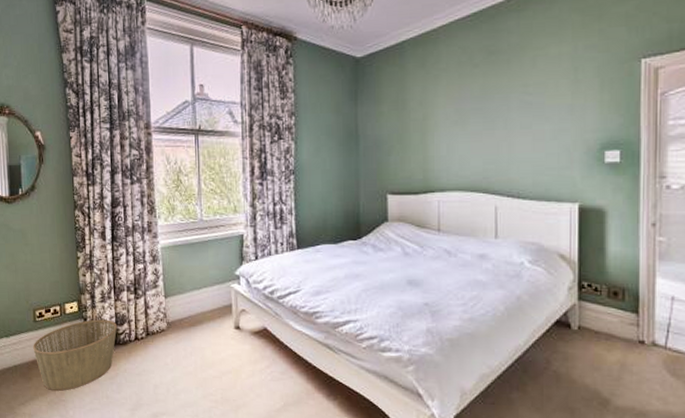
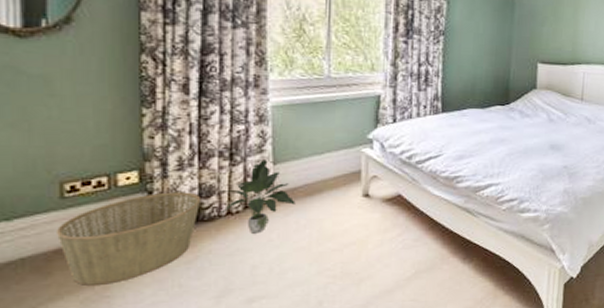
potted plant: none [130,294,183,358] -> present [219,160,296,234]

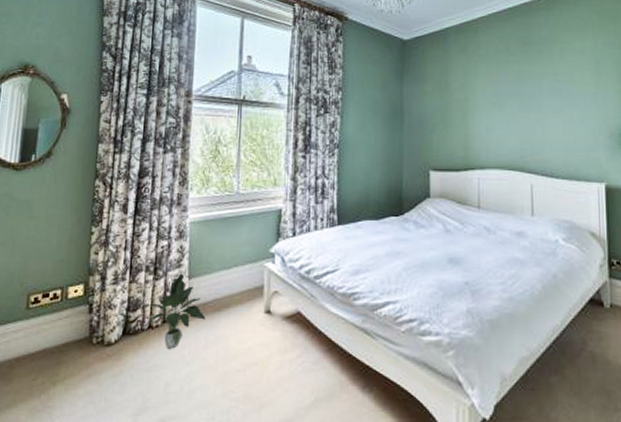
basket: present [57,192,202,286] -> none [20,305,129,394]

